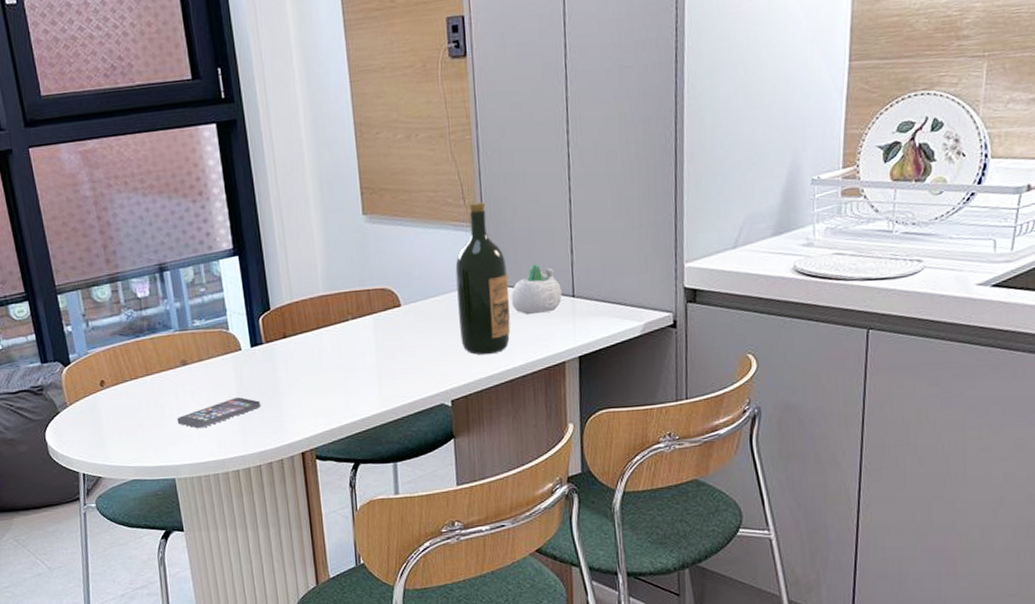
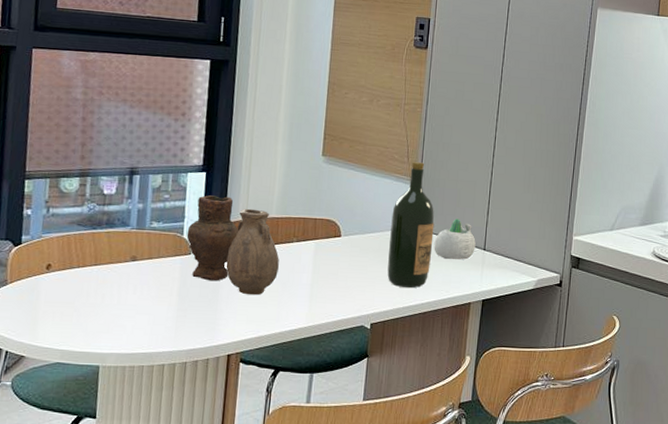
smartphone: present [177,397,261,429] -> none [114,296,199,321]
vase: none [232,279,338,386] -> present [186,195,279,296]

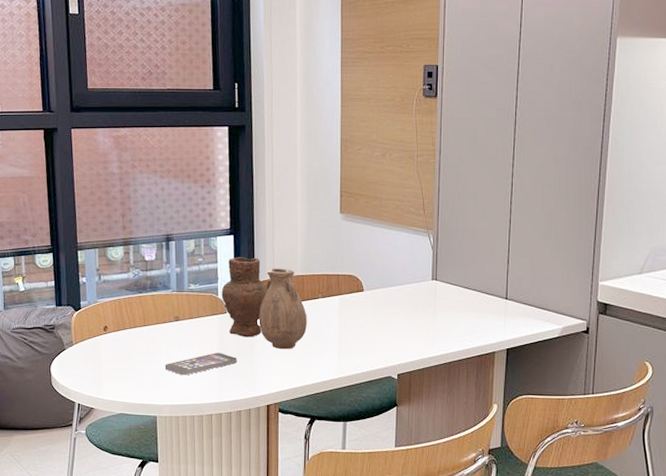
smartphone: none [114,296,199,321] -> present [164,353,238,376]
wine bottle: present [387,162,435,289] -> none [411,214,454,339]
succulent planter: present [434,219,476,260] -> none [455,269,497,310]

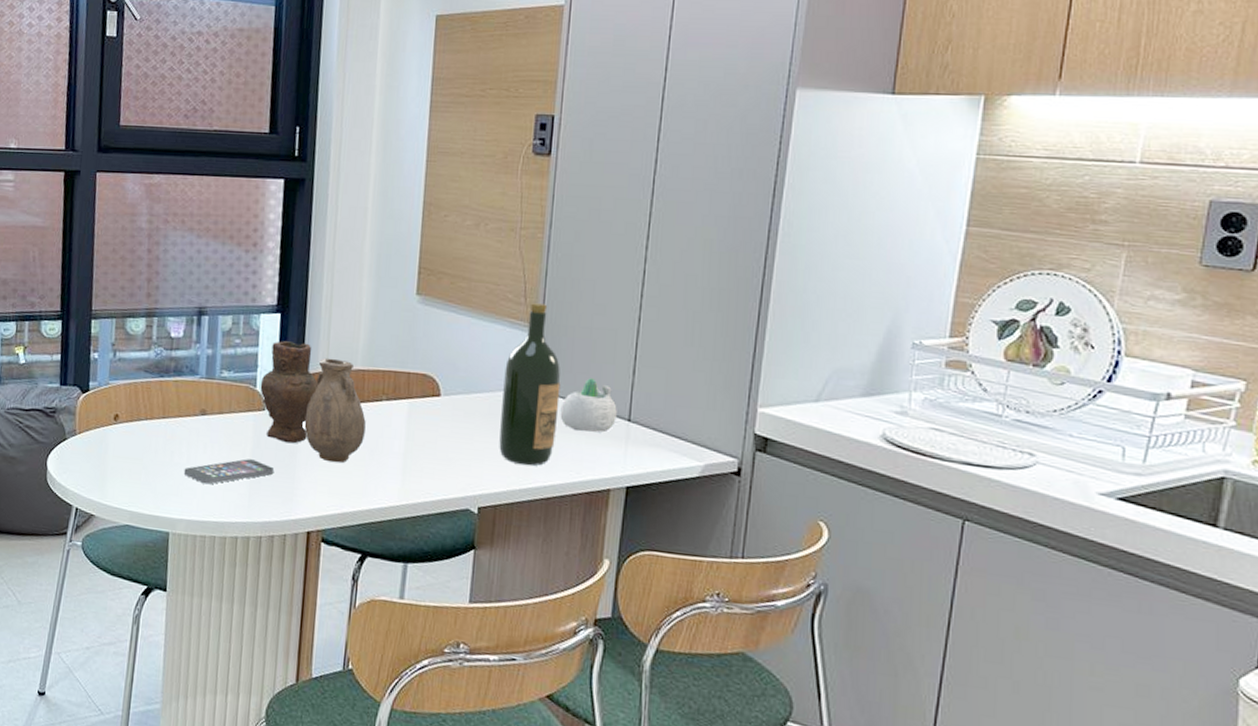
wine bottle: none [411,214,454,339] -> present [499,303,561,466]
succulent planter: none [455,269,497,310] -> present [560,378,617,433]

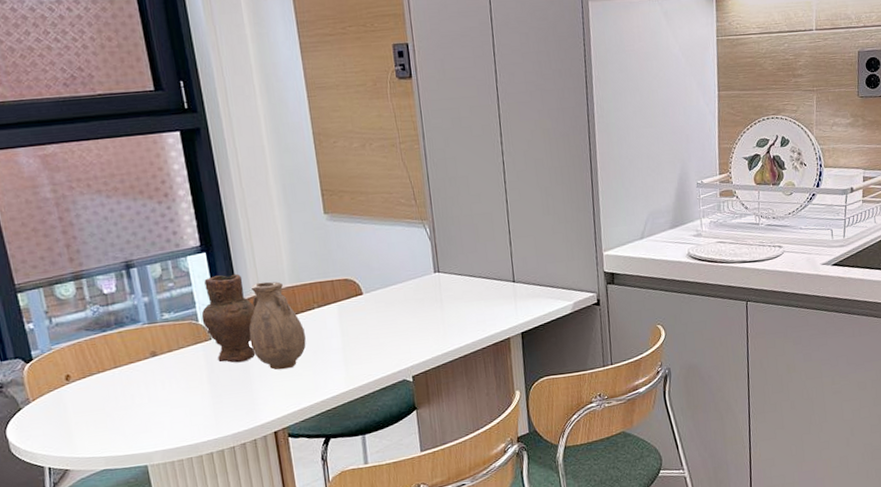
smartphone: present [183,459,275,485] -> none [147,383,233,416]
wine bottle: present [499,303,561,466] -> none [410,202,462,335]
succulent planter: present [560,378,617,433] -> none [460,254,504,299]

